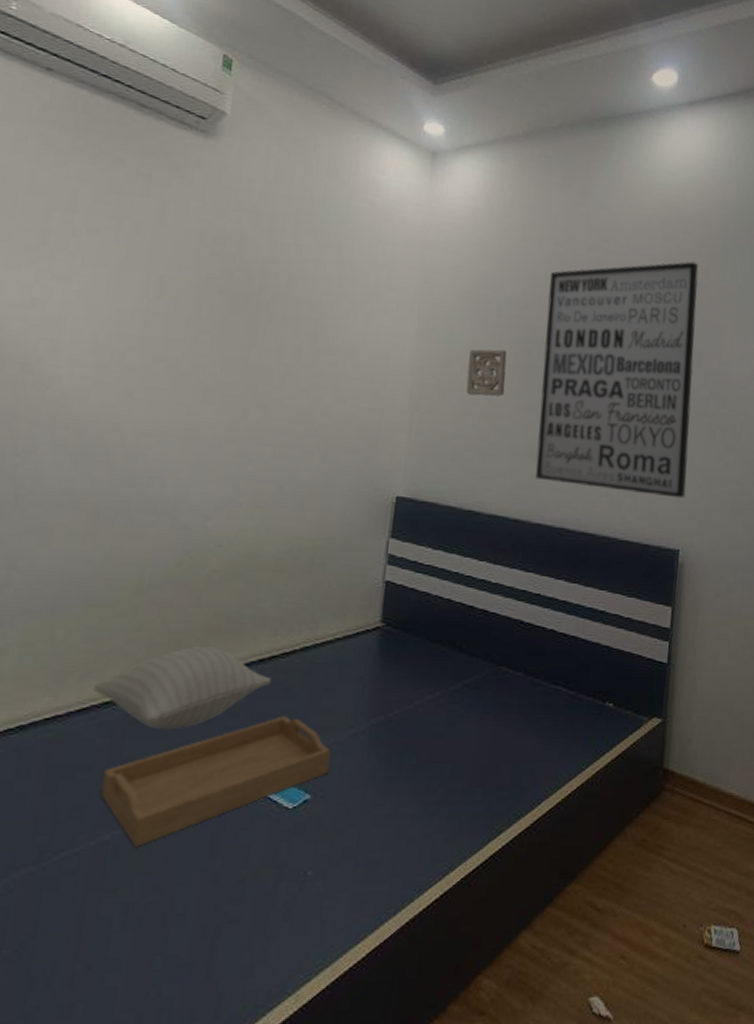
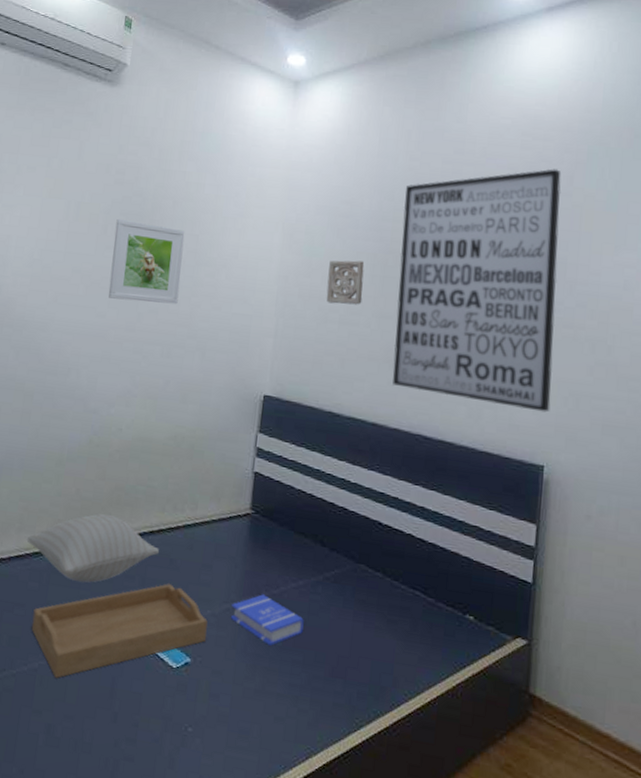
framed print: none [202,297,302,398] -> present [108,218,185,304]
book: none [357,712,441,765] -> present [230,594,304,646]

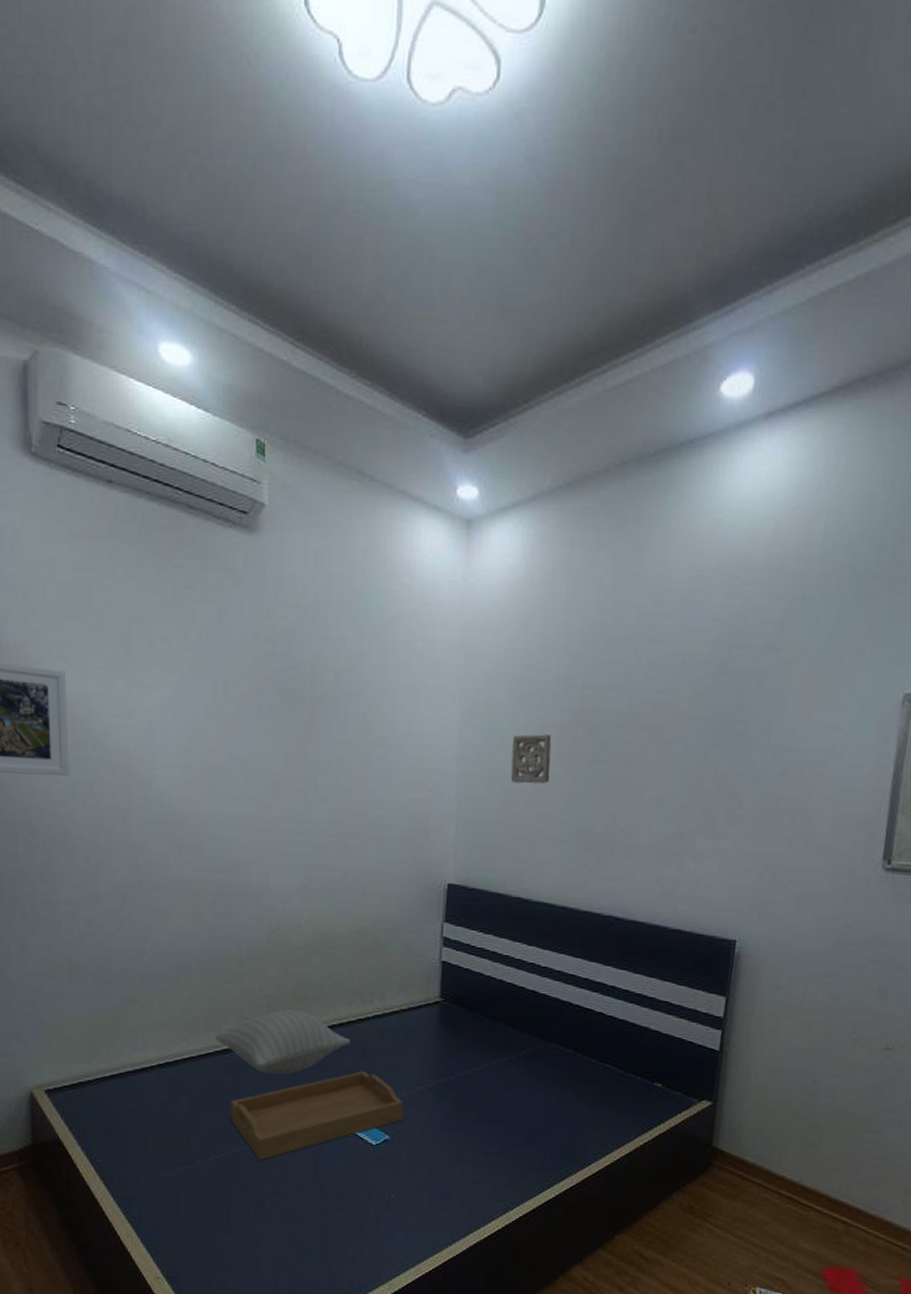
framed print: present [108,218,185,304] -> none [271,696,351,792]
book: present [230,594,304,646] -> none [425,1075,498,1120]
wall art: present [392,169,562,413] -> none [583,619,772,888]

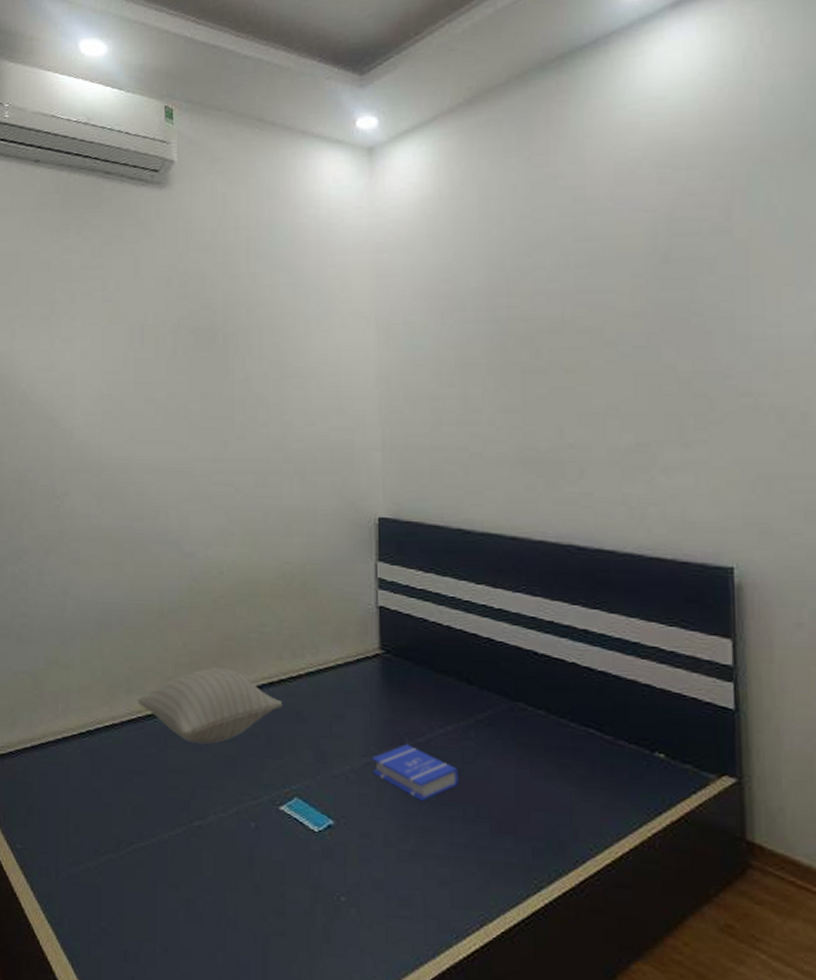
serving tray: present [230,1071,404,1160] -> none [155,739,349,849]
book: none [425,1075,498,1120] -> present [372,744,458,801]
wall ornament: present [510,734,552,784] -> none [436,348,481,403]

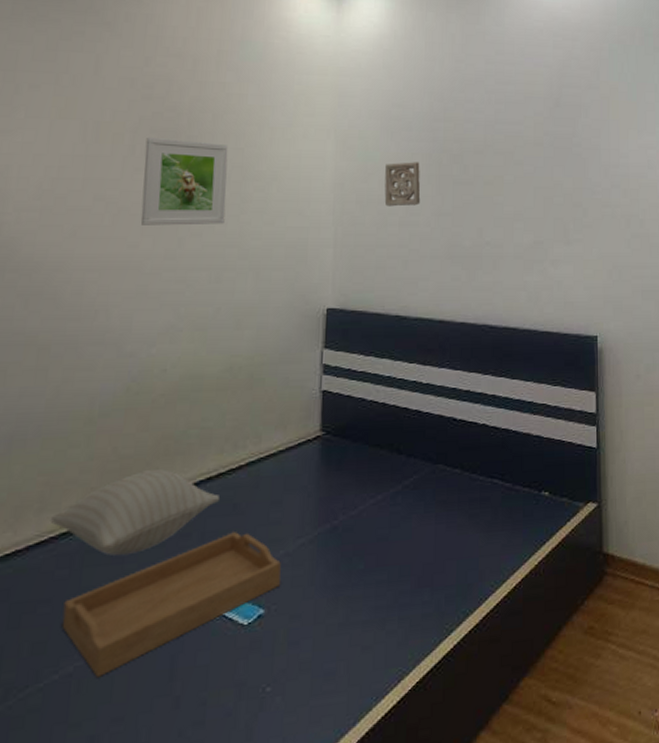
serving tray: none [155,739,349,849] -> present [62,532,281,677]
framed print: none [186,337,266,428] -> present [140,137,229,226]
book: present [372,744,458,801] -> none [306,519,386,572]
wall ornament: none [436,348,481,403] -> present [384,162,421,207]

